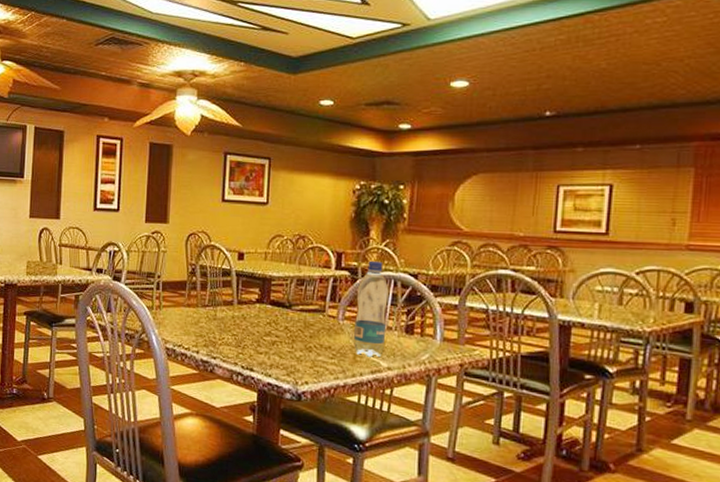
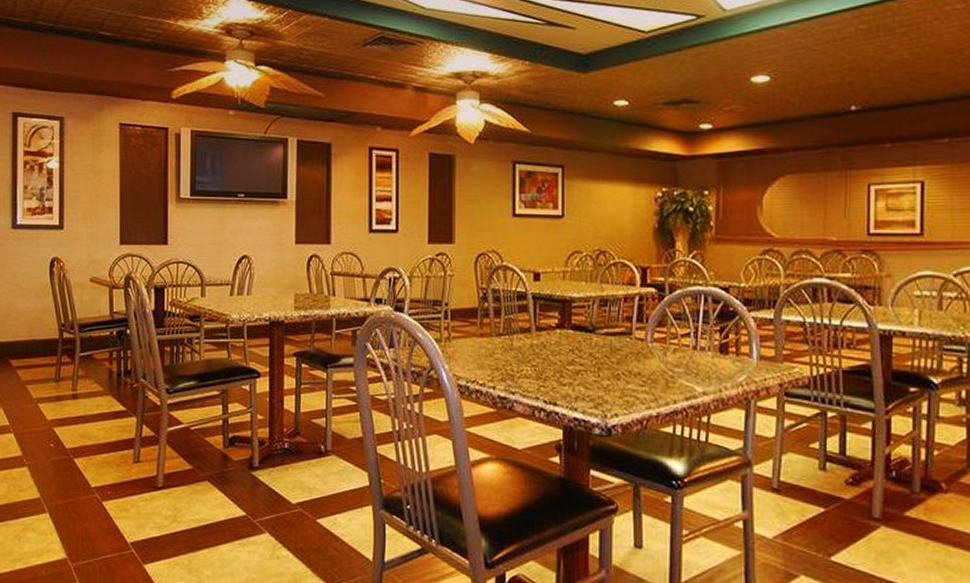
bottle: present [354,260,389,357] -> none [665,275,699,382]

